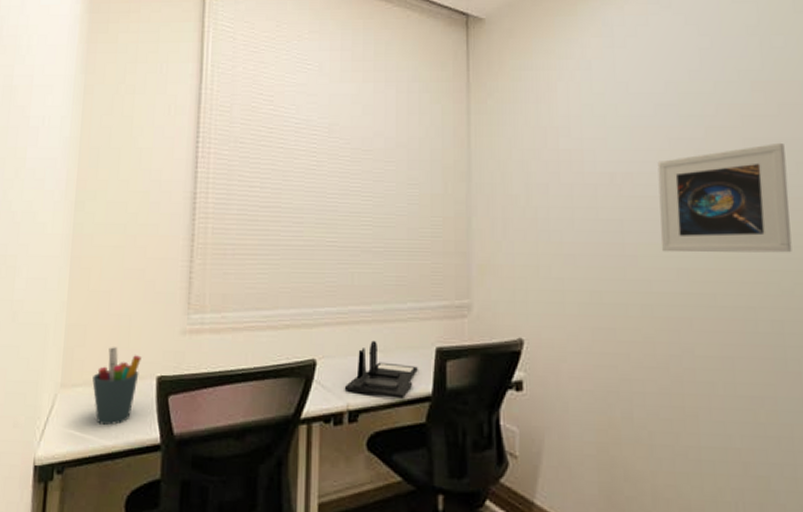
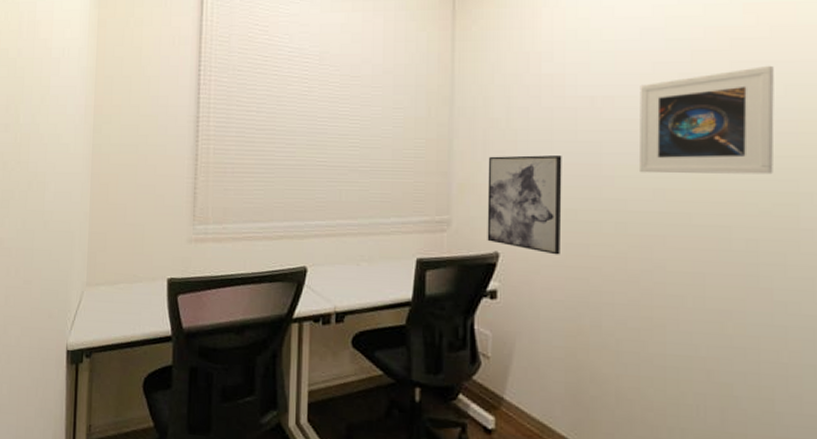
pen holder: present [92,347,142,426] -> none [113,252,154,319]
desk organizer: present [344,340,418,398] -> none [332,251,399,303]
wall art: none [508,234,587,341] -> present [487,155,562,255]

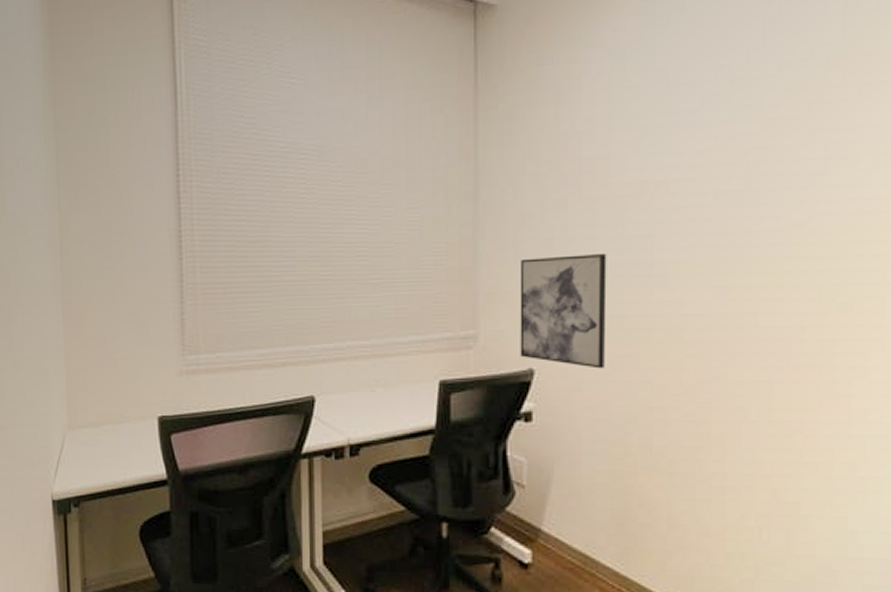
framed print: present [638,65,774,175] -> none [696,132,861,270]

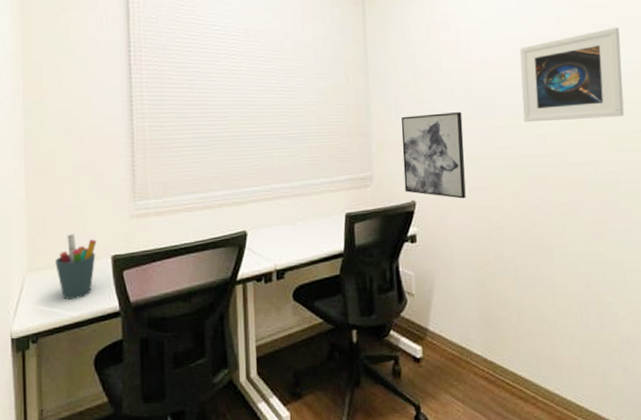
pen holder: none [97,390,142,464] -> present [55,234,97,300]
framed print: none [696,132,861,270] -> present [519,27,624,123]

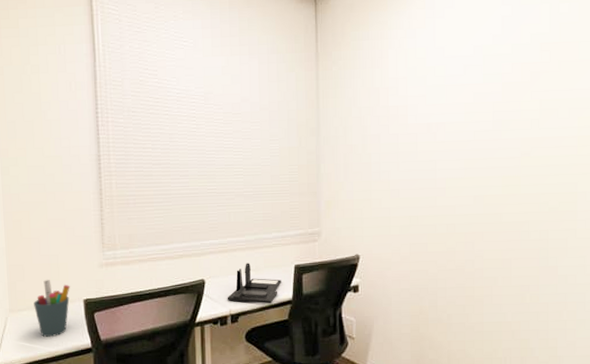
desk organizer: none [271,211,331,257] -> present [227,263,281,304]
wall art: present [401,112,466,199] -> none [349,173,407,254]
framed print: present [519,27,624,123] -> none [463,93,561,184]

